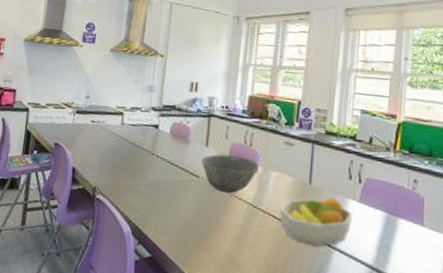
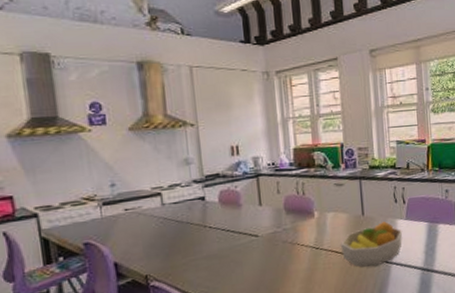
bowl: present [201,154,260,194] -> none [257,207,315,244]

